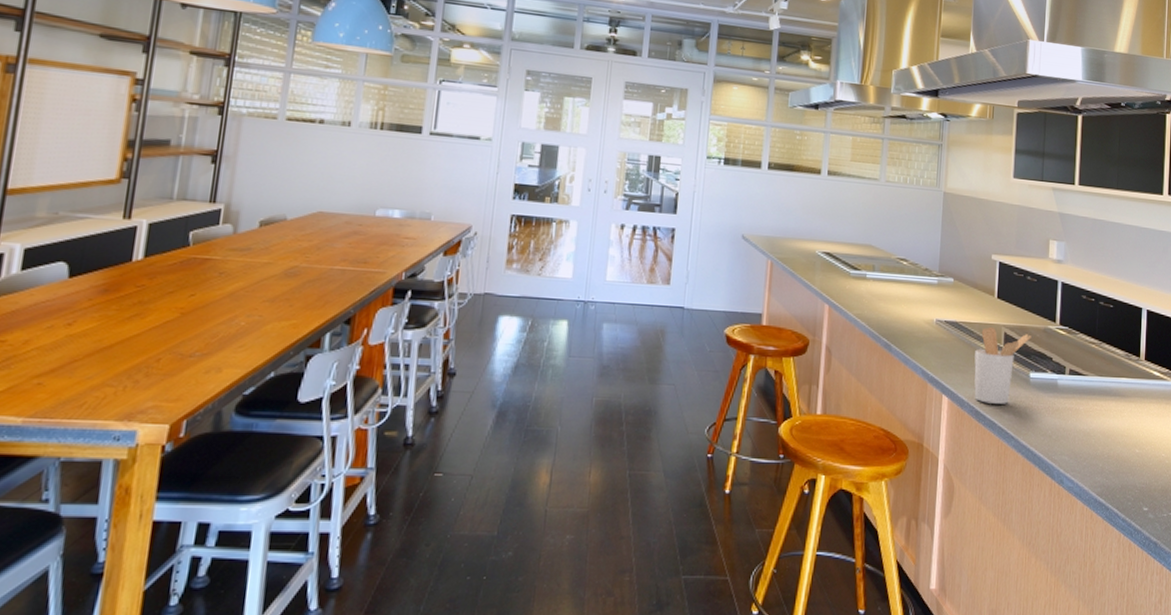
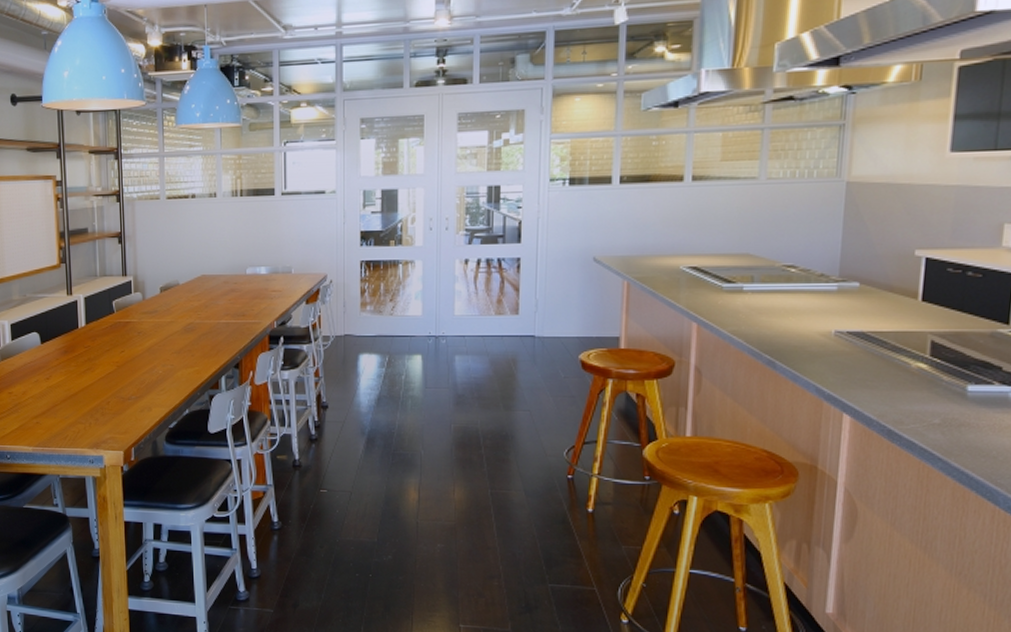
utensil holder: present [974,326,1031,404] -> none [886,334,971,422]

